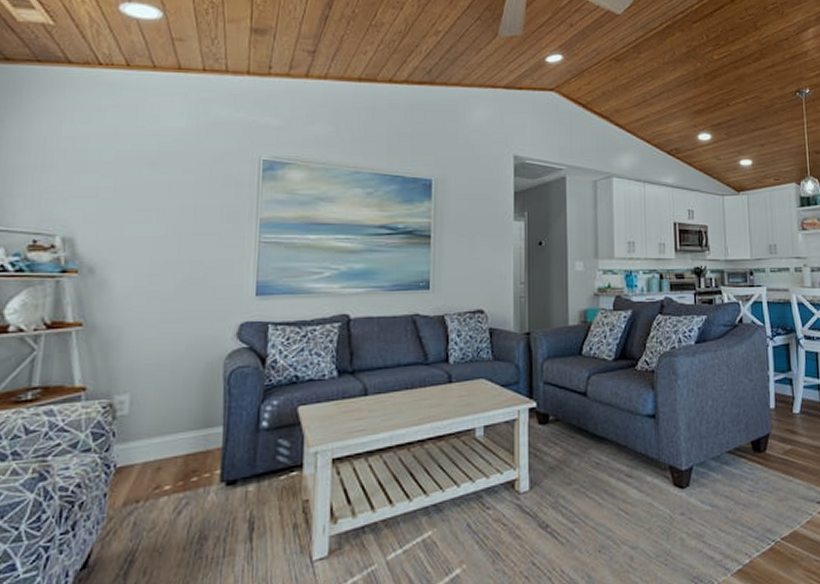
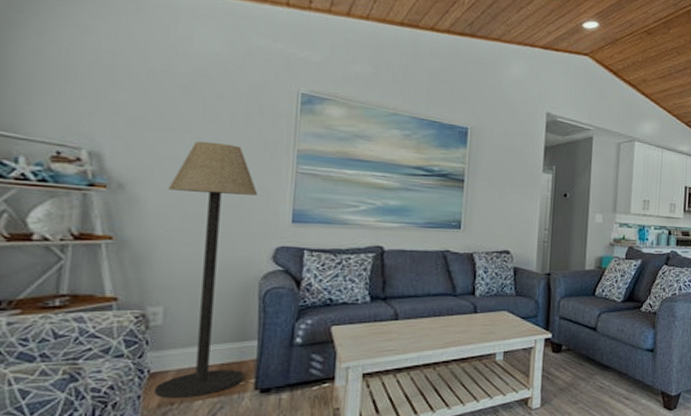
floor lamp: none [120,217,222,495] -> present [154,141,258,398]

